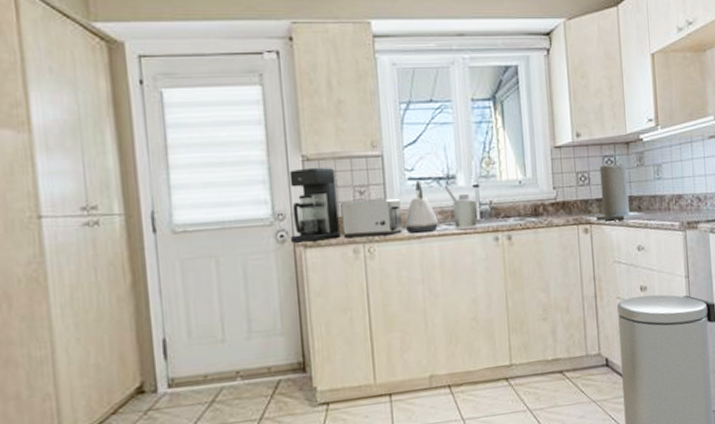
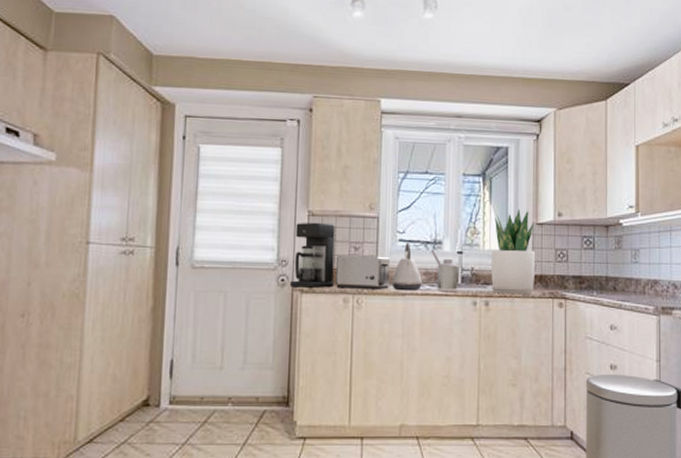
planter: none [510,132,558,226] -> present [491,208,536,295]
paper towel: present [596,163,645,222] -> none [571,244,619,299]

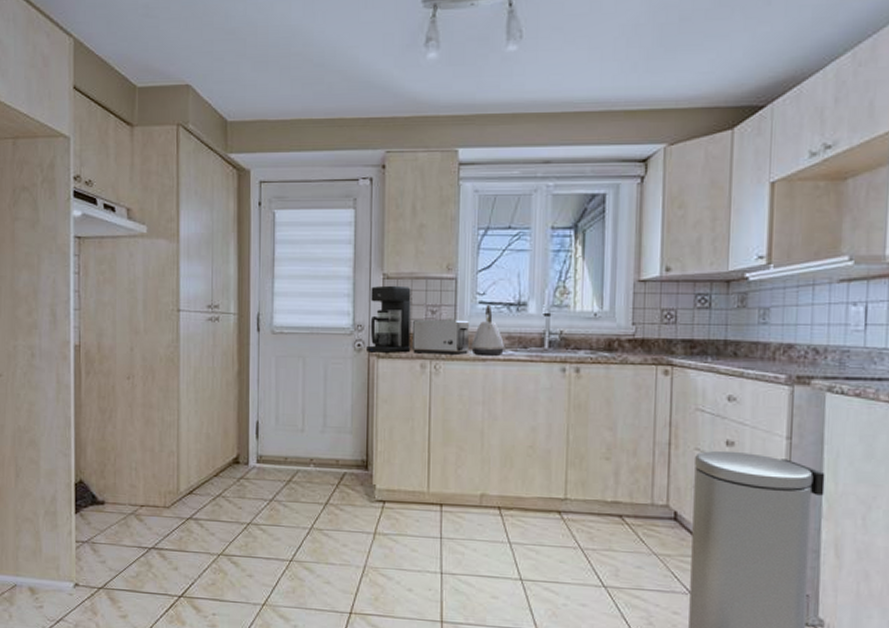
soap dispenser: present [431,249,458,292] -> none [514,312,545,358]
planter: present [491,208,536,295] -> none [583,263,637,361]

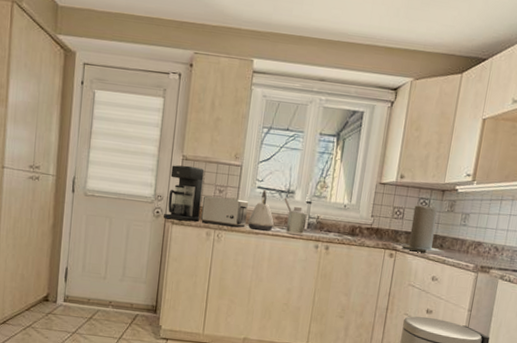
soap dispenser: none [514,312,545,358] -> present [284,198,306,236]
paper towel: none [680,302,741,366] -> present [402,205,445,255]

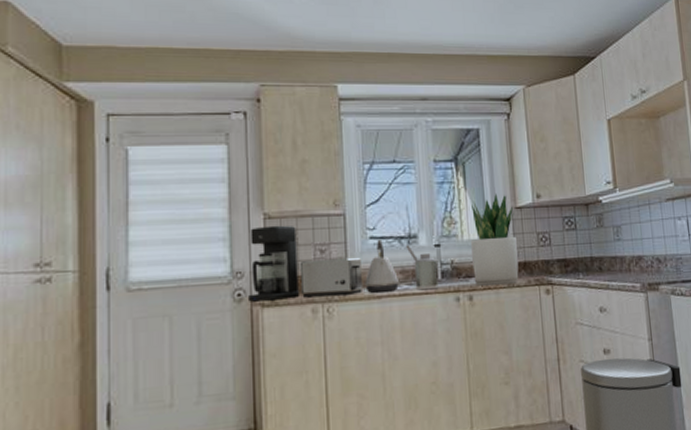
planter: none [333,168,378,244] -> present [471,193,519,286]
paper towel: present [402,205,445,255] -> none [557,224,606,282]

